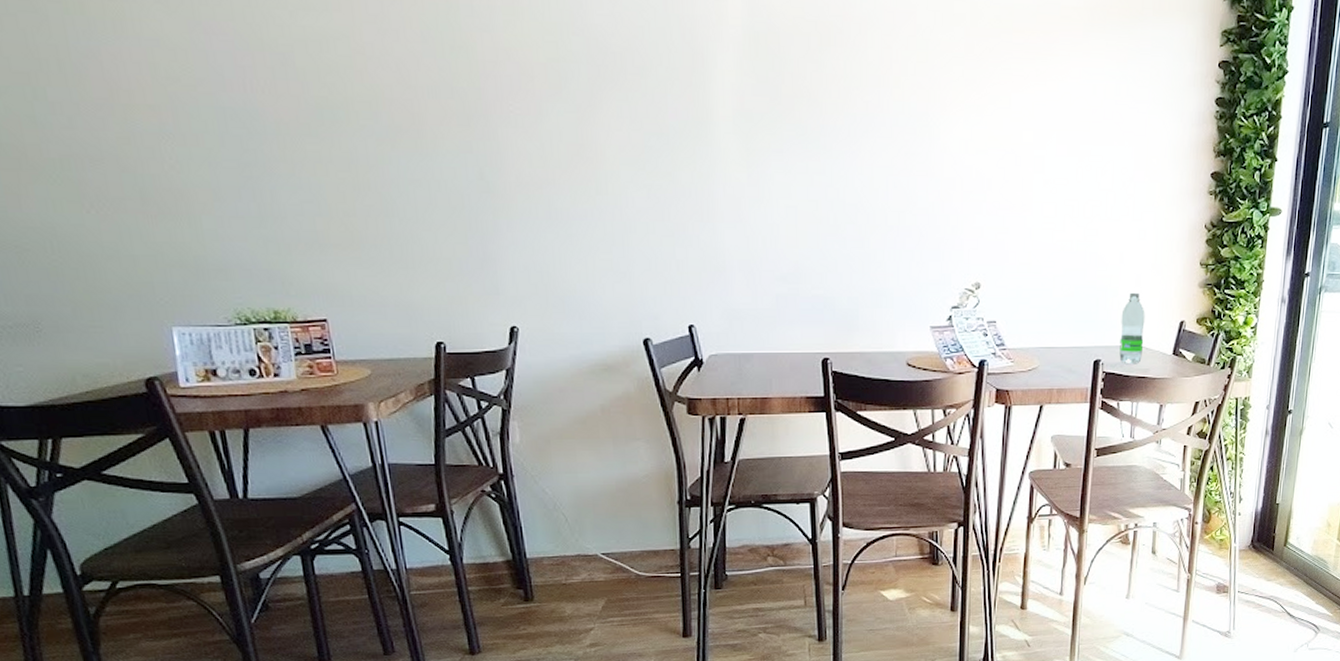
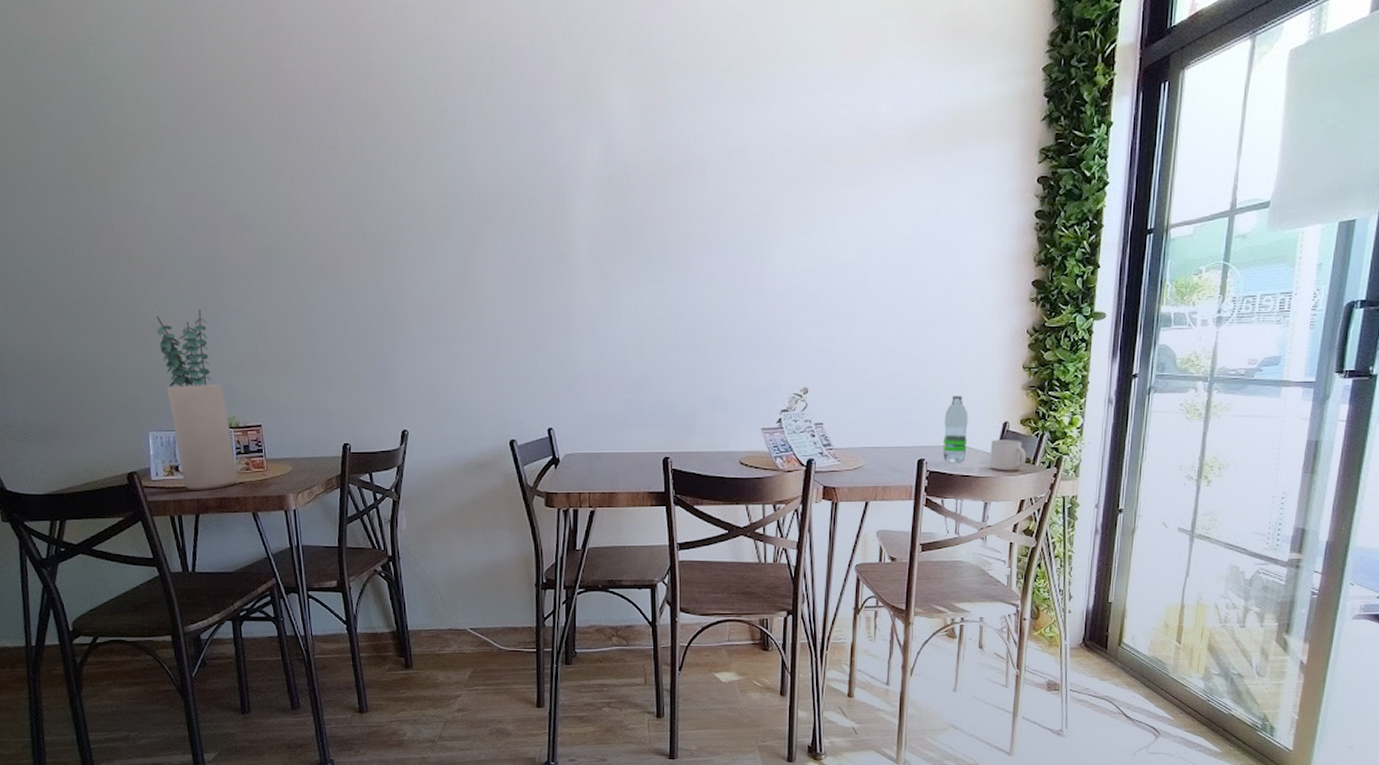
vase: none [172,174,300,401] -> present [156,309,238,491]
cup: none [1165,339,1202,372] -> present [989,440,1027,471]

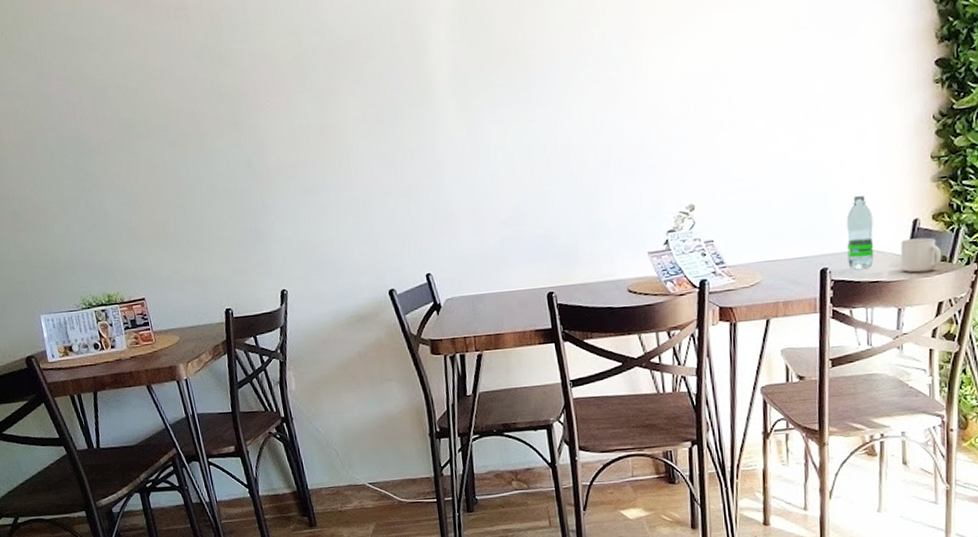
vase: present [156,309,238,491] -> none [33,189,130,370]

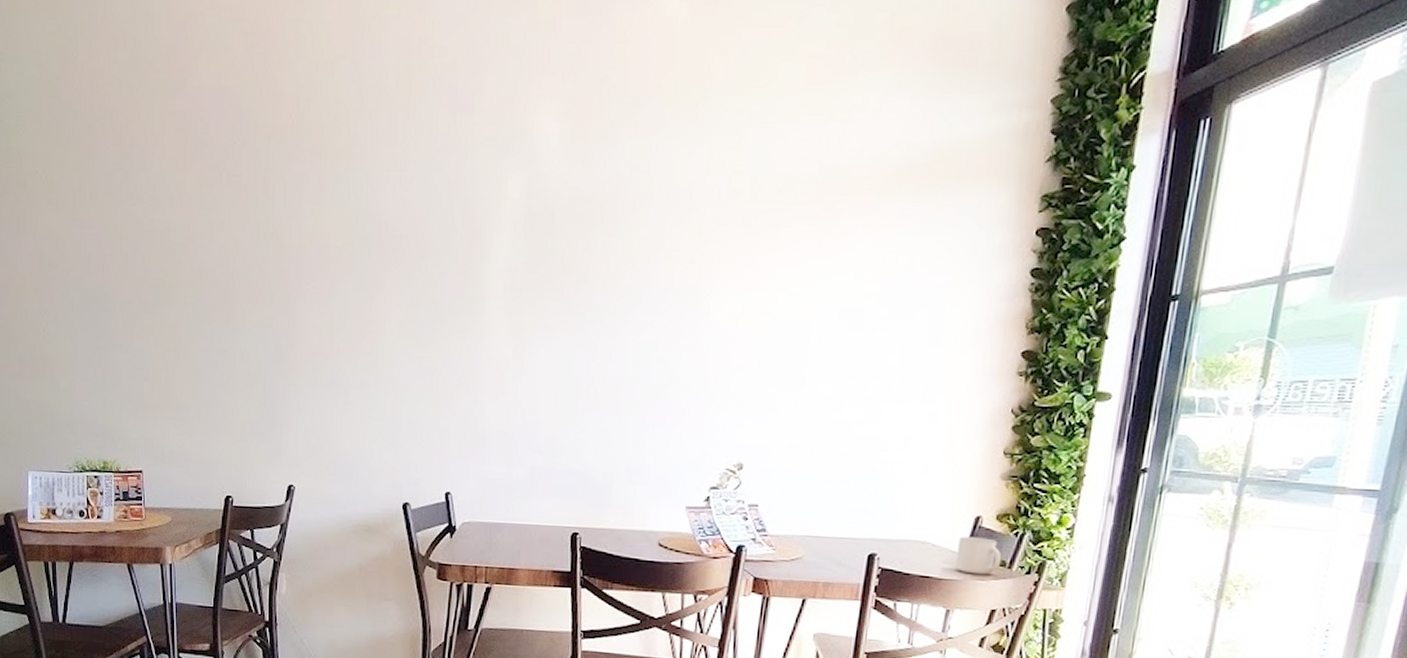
bottle: present [846,196,874,270] -> none [899,482,933,562]

